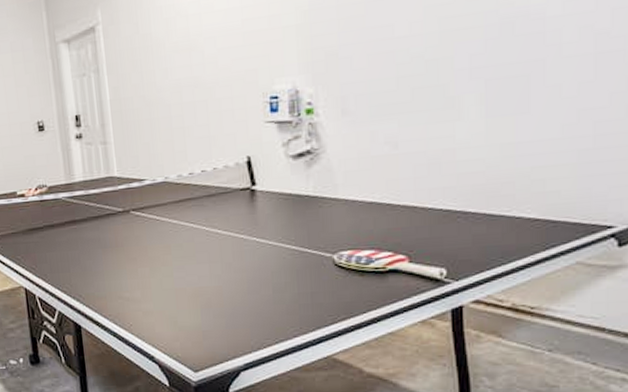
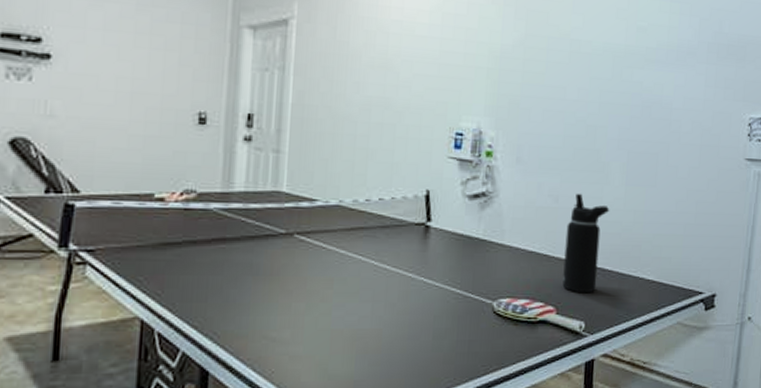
water bottle: none [411,134,467,240] -> present [562,193,610,294]

